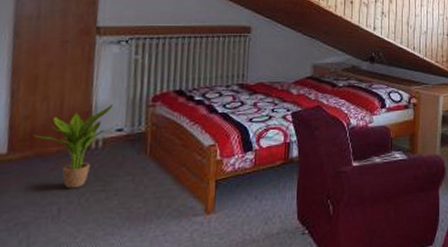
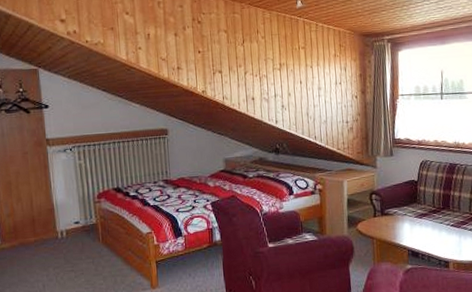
potted plant: present [33,105,115,189] -> none [16,202,73,270]

